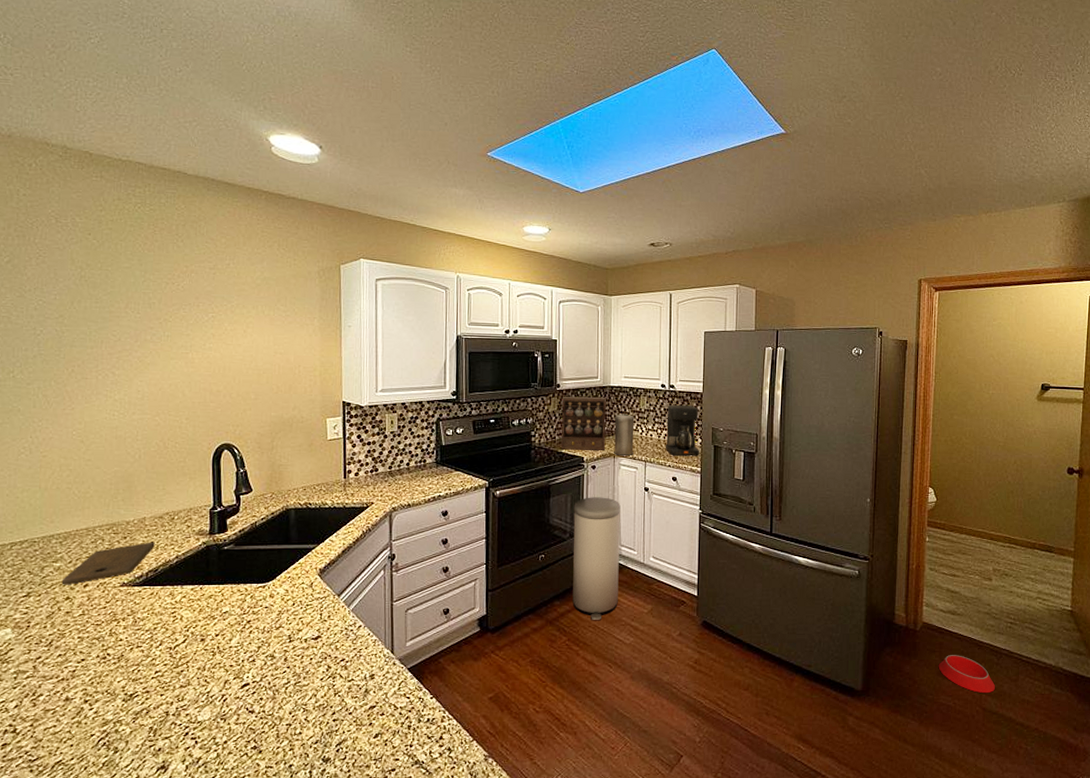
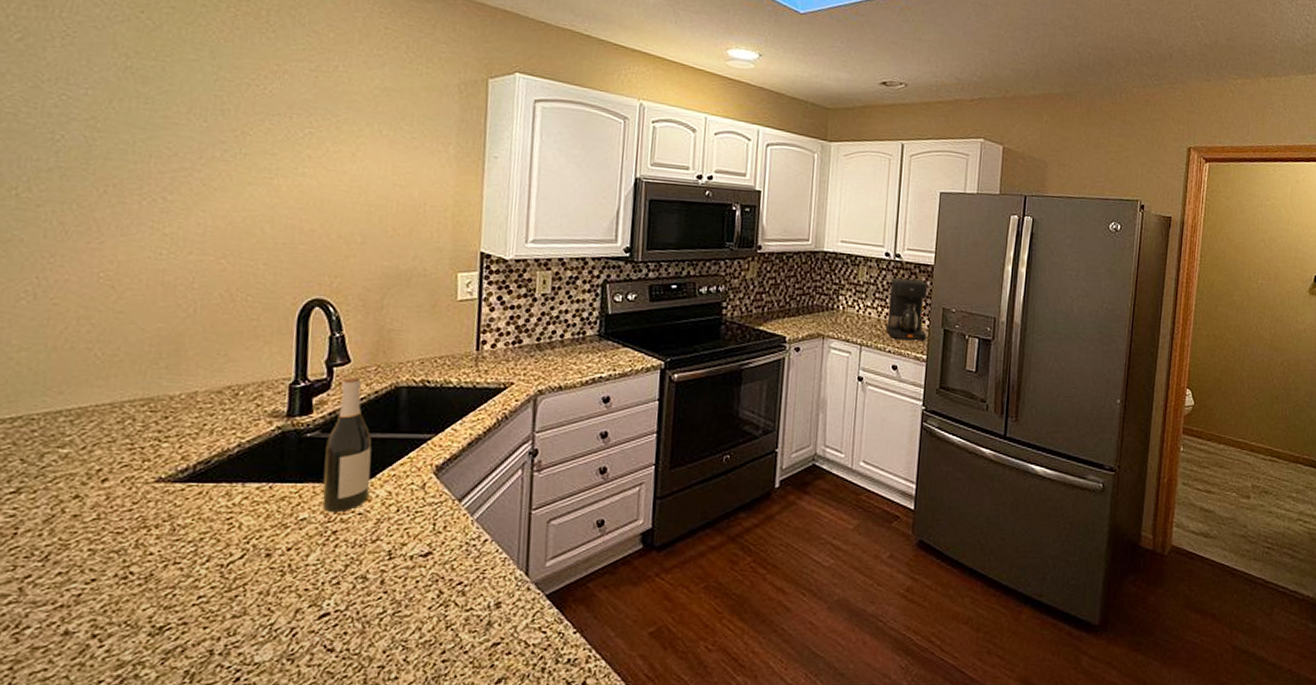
cutting board: present [61,542,155,585] -> none [68,424,209,479]
wine bottle: none [237,503,272,606] -> present [322,378,372,512]
spice rack: present [561,396,606,450] -> none [759,260,818,329]
pedal bin: present [572,497,621,621] -> none [761,385,828,538]
canister: present [614,414,635,455] -> none [823,286,851,337]
pet bowl: present [938,655,995,694] -> none [1186,584,1247,629]

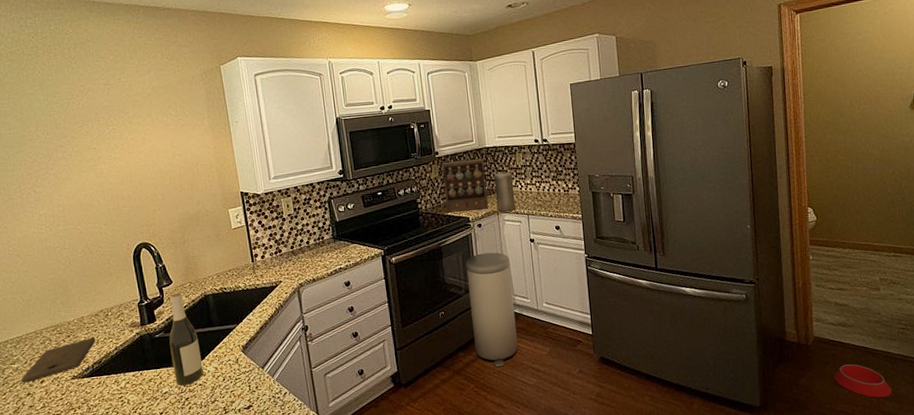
cutting board: none [68,424,209,479] -> present [21,337,96,383]
spice rack: none [759,260,818,329] -> present [441,158,488,213]
pedal bin: none [761,385,828,538] -> present [465,252,518,368]
canister: none [823,286,851,337] -> present [494,172,516,212]
coffee maker: present [885,277,928,340] -> none [542,156,579,206]
pet bowl: none [1186,584,1247,629] -> present [833,364,892,398]

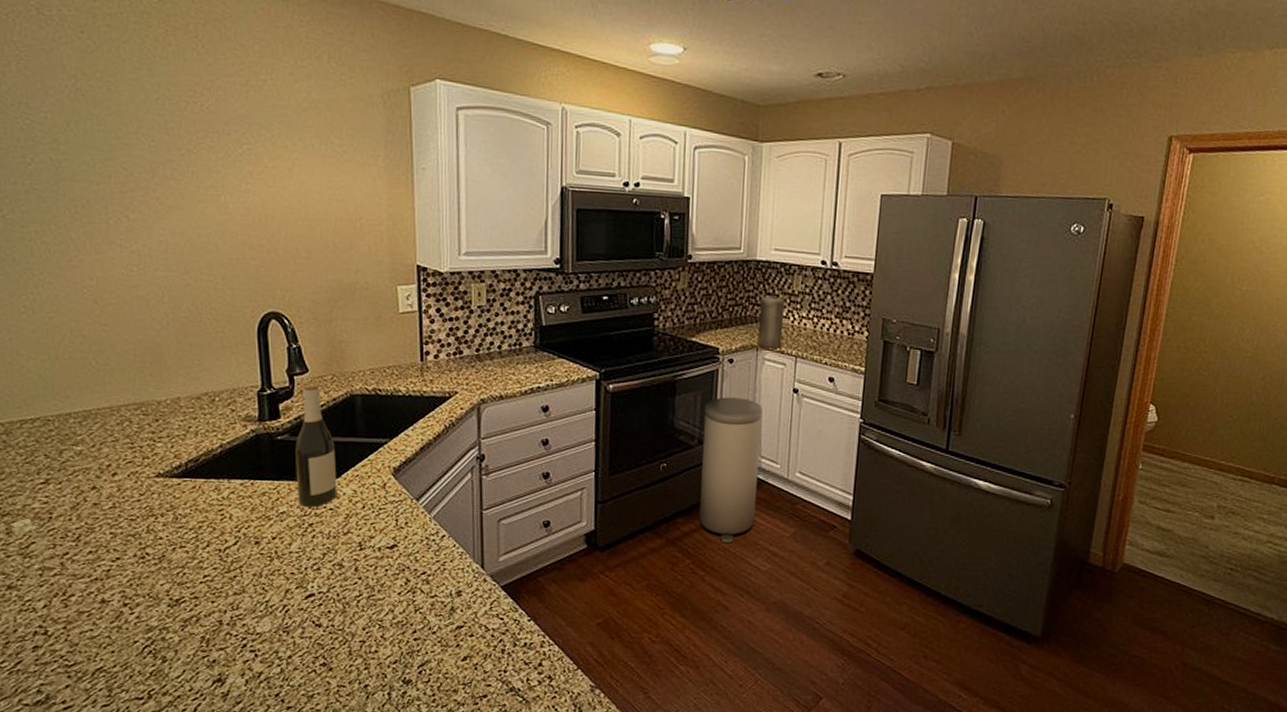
cutting board: present [21,337,96,383] -> none [84,426,194,473]
spice rack: present [441,158,488,213] -> none [691,270,750,341]
pet bowl: present [833,364,892,398] -> none [1135,602,1202,647]

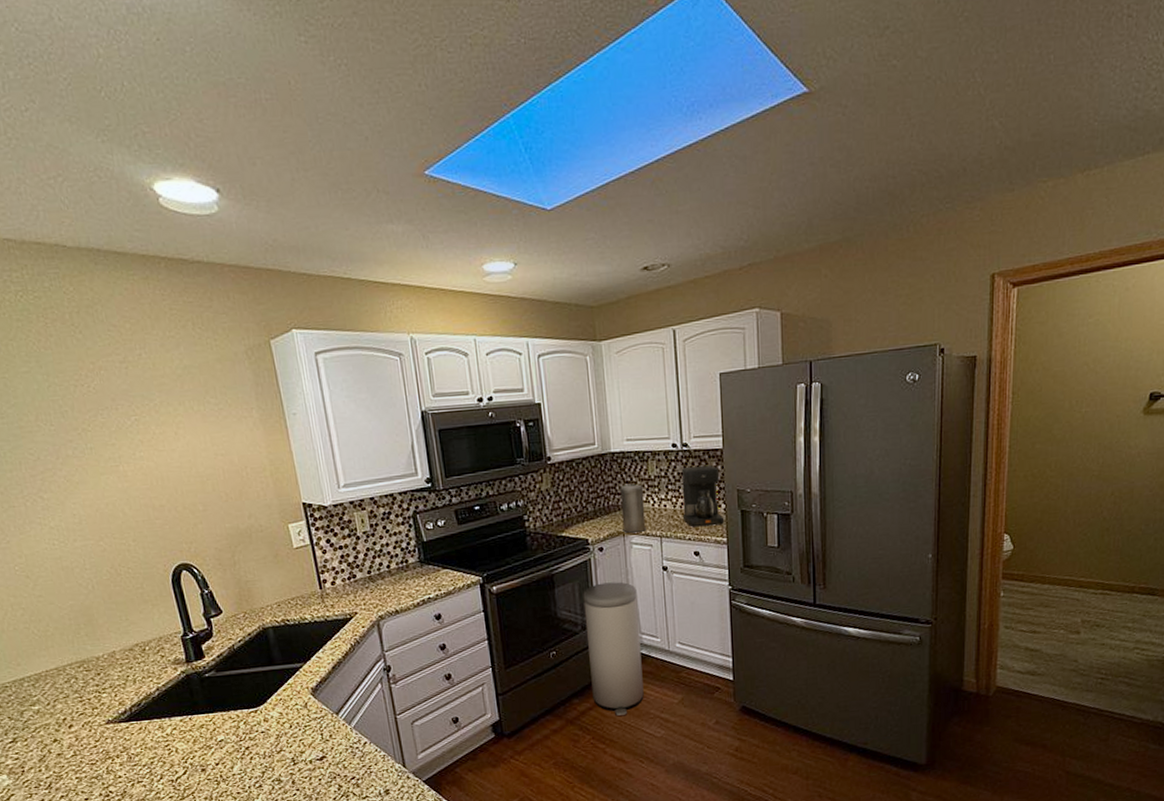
wine bottle: present [294,386,337,507] -> none [220,625,266,733]
coffee maker: none [821,286,867,352] -> present [681,465,725,526]

